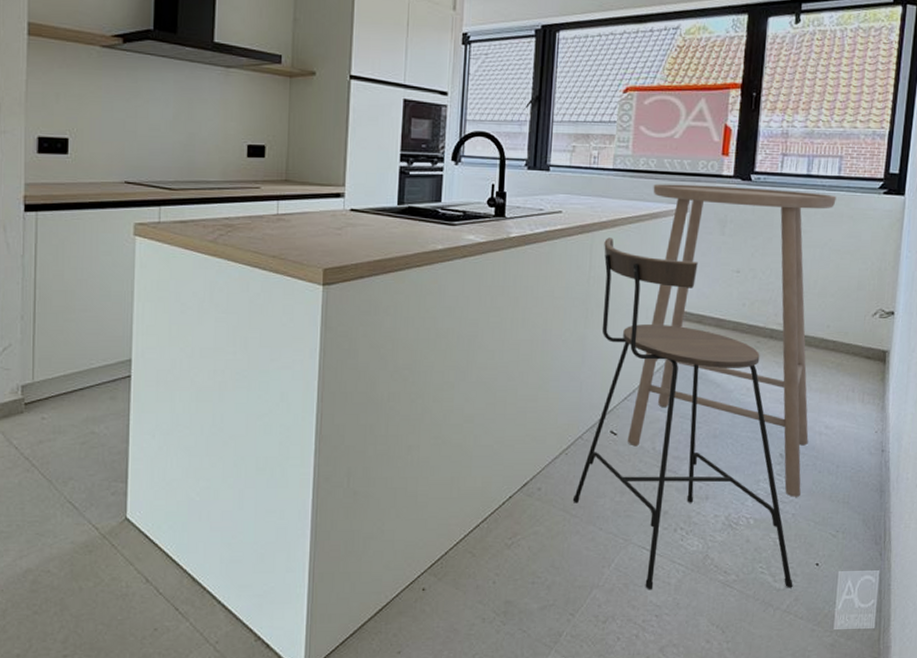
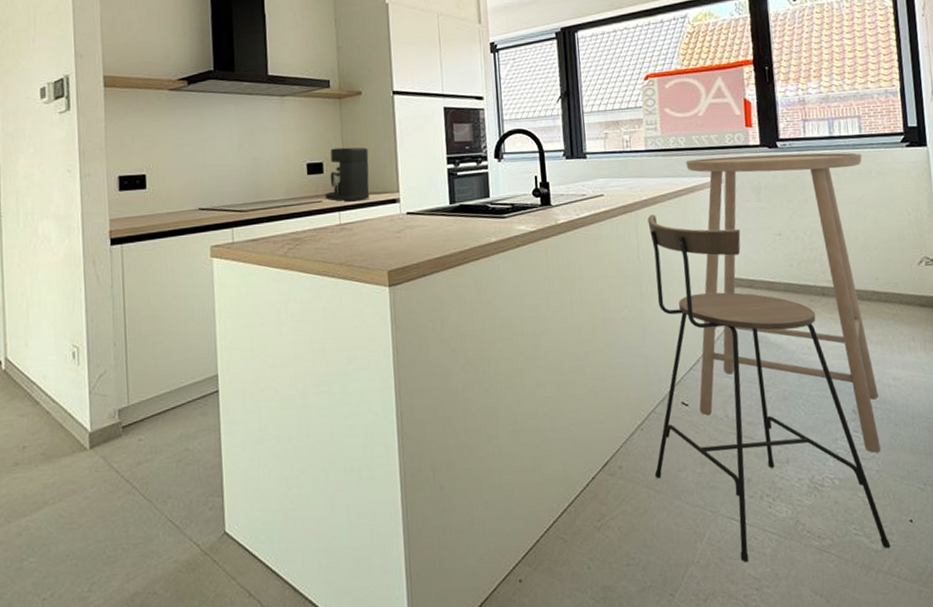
coffee maker: none [264,131,316,191] -> present [324,147,370,202]

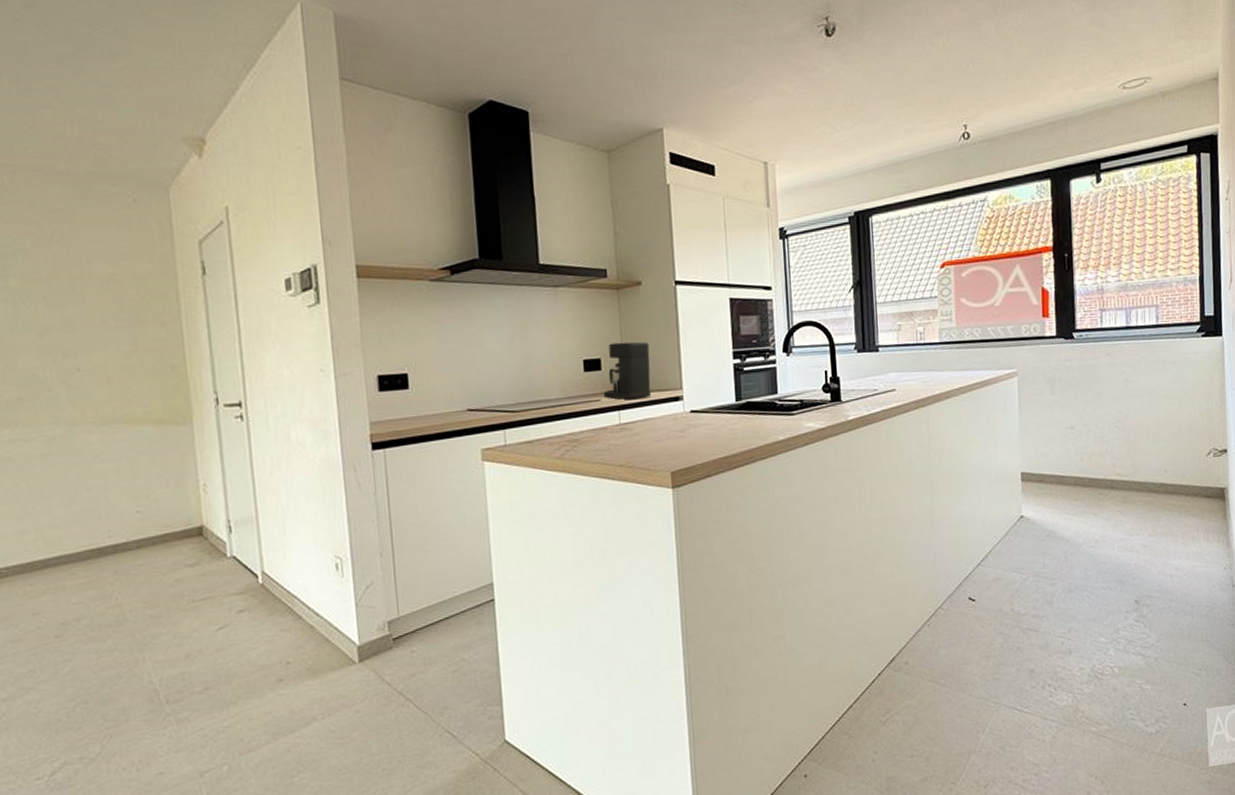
bar stool: present [647,214,891,563] -> none [940,409,1164,750]
stool: present [685,152,881,453] -> none [980,343,1161,641]

